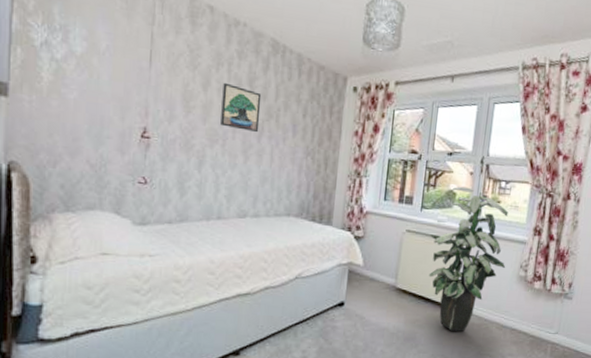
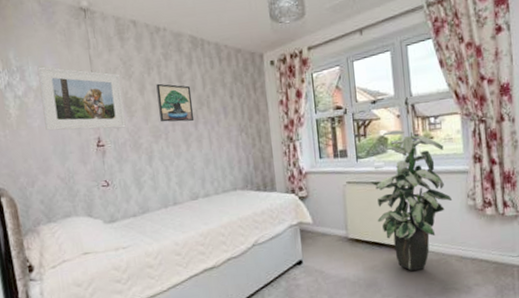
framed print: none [83,31,183,123] -> present [37,66,126,131]

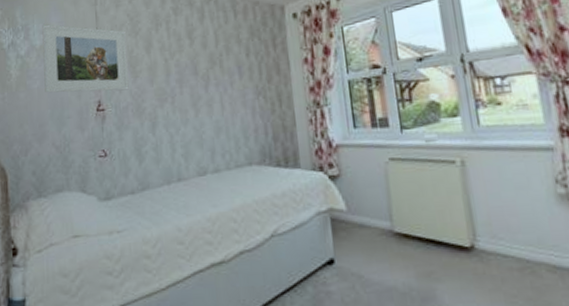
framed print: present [156,83,195,122] -> none [164,40,205,84]
indoor plant: present [370,130,453,271] -> none [419,93,535,282]

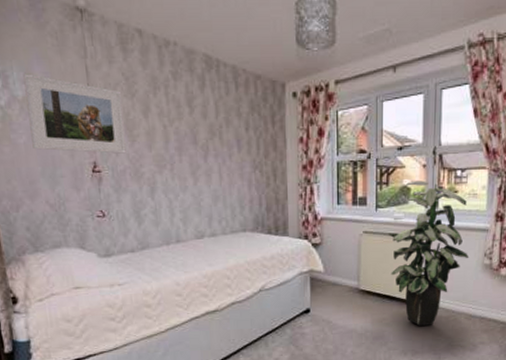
indoor plant: none [419,93,535,282] -> present [387,180,469,326]

